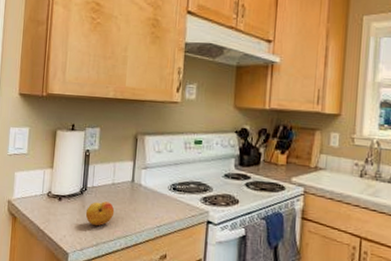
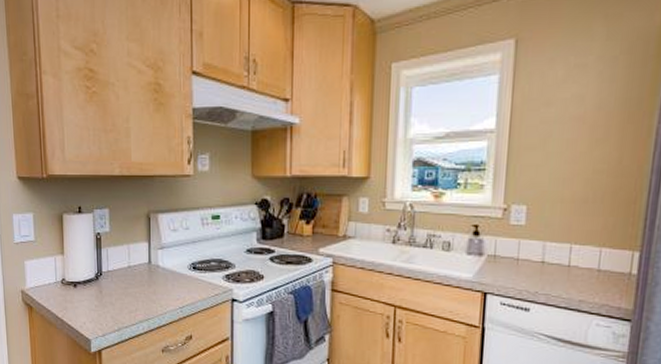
fruit: present [85,201,115,226] -> none [103,285,134,311]

